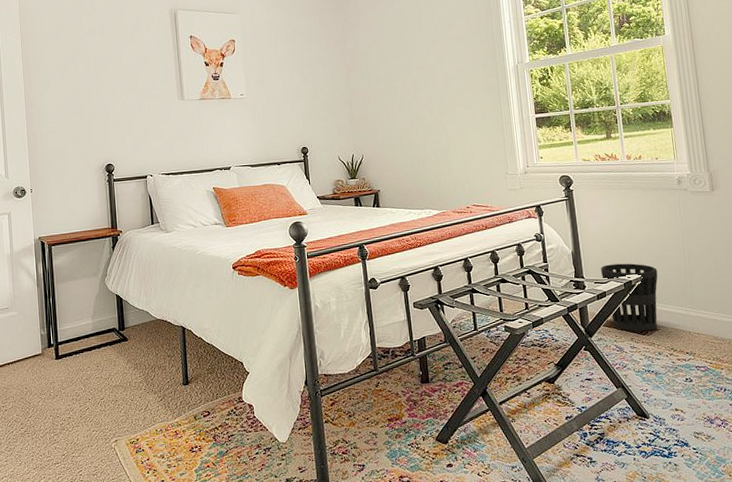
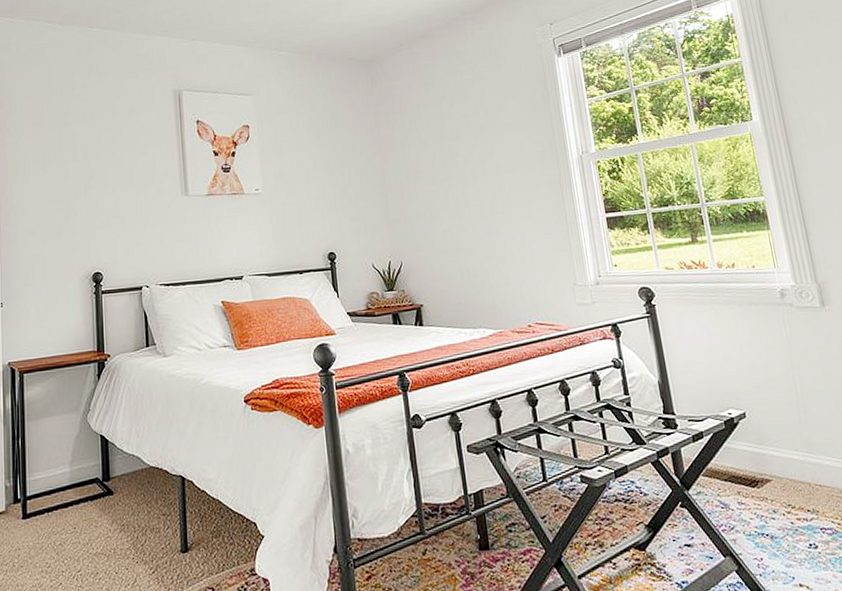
wastebasket: present [601,263,658,332] -> none [695,395,770,483]

